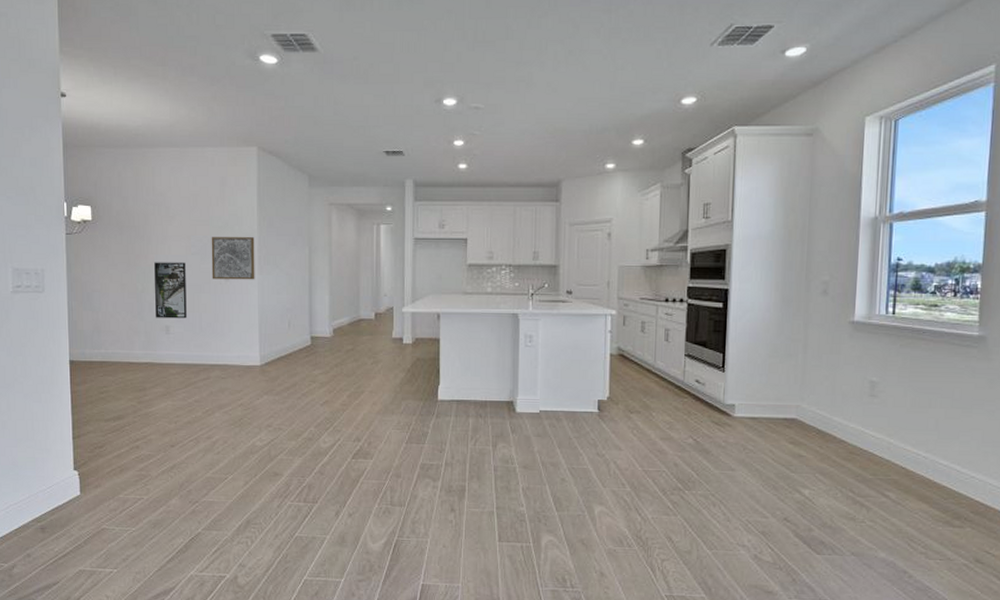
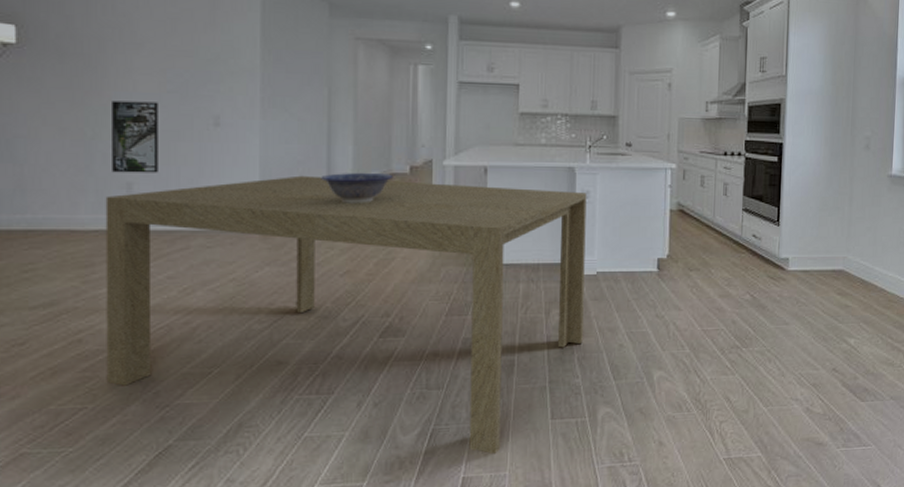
dining table: none [152,321,530,568] -> present [105,175,587,455]
wall art: present [211,237,255,280] -> none [195,71,256,126]
decorative bowl: none [304,318,362,344] -> present [321,172,394,203]

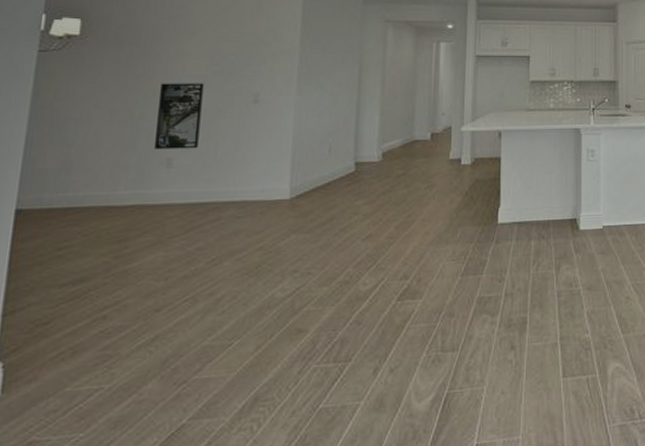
dining table: present [105,175,587,455] -> none [126,145,592,418]
decorative bowl: present [321,172,394,203] -> none [348,140,416,170]

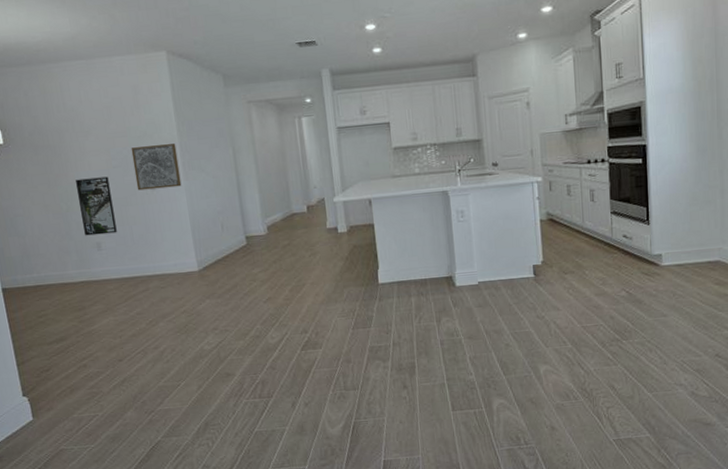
wall art: none [236,55,295,102] -> present [131,143,182,191]

